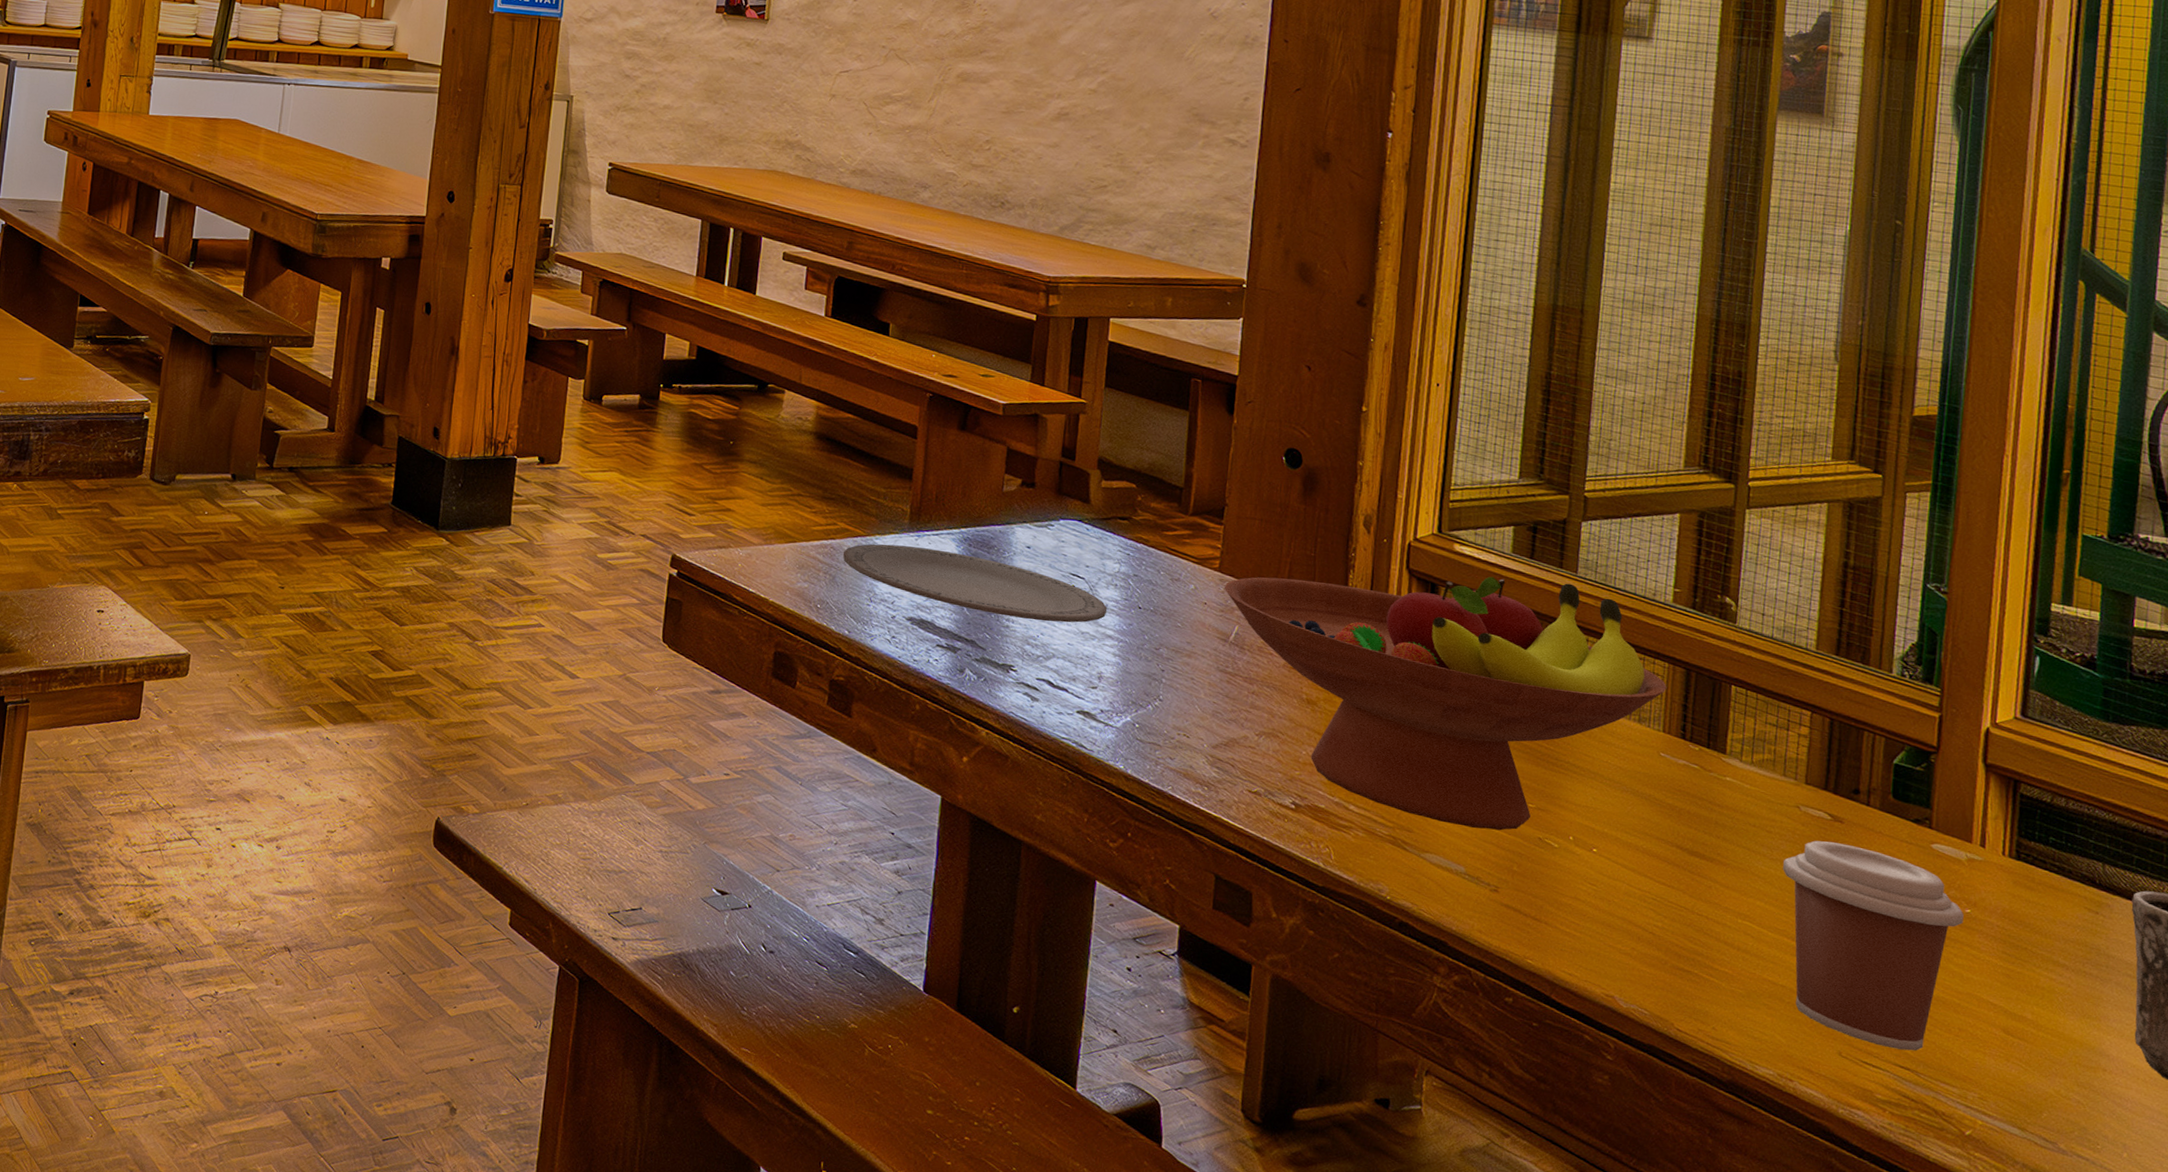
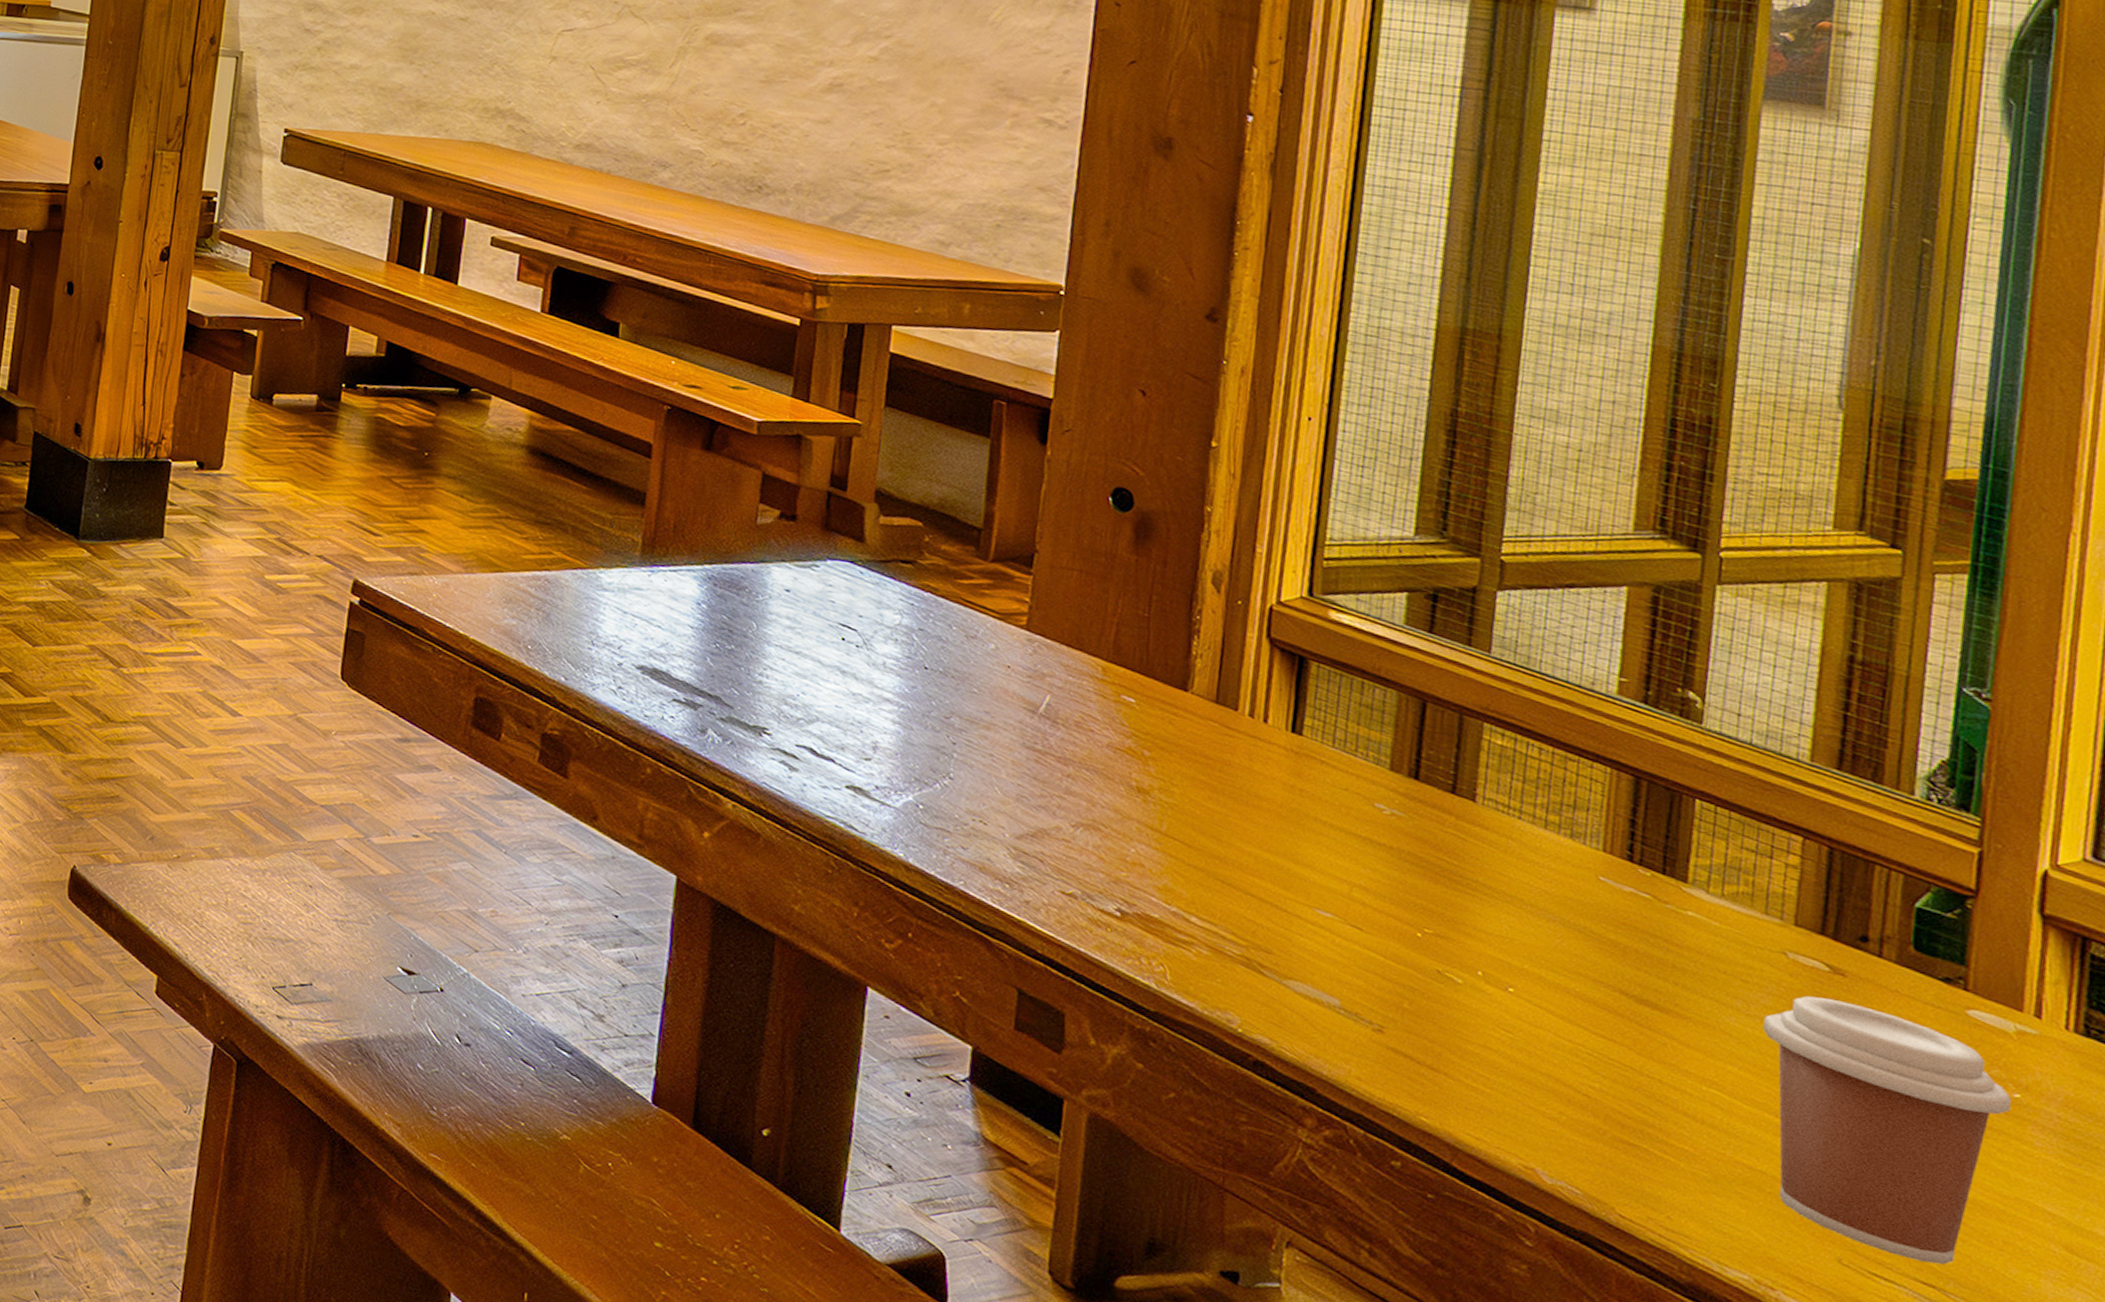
plate: present [842,544,1108,623] -> none [559,578,886,682]
fruit bowl: present [1225,576,1667,831] -> none [1033,638,1609,959]

